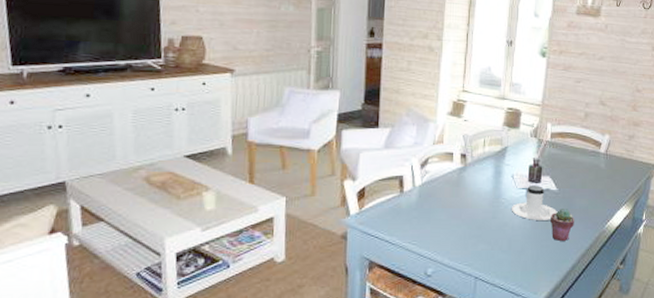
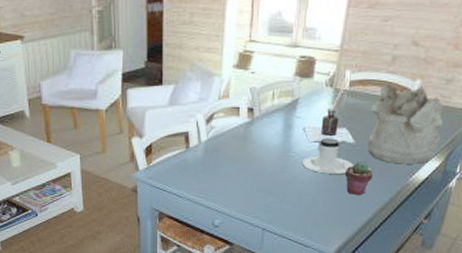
mineral sample: none [569,136,629,212] -> present [368,83,444,164]

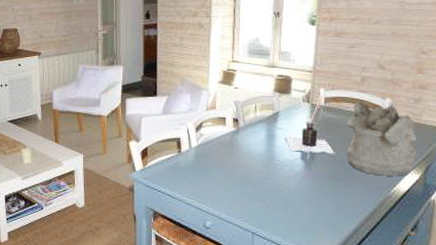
coffee cup: present [301,138,354,174] -> none [285,148,336,183]
potted succulent: present [345,162,373,196] -> none [328,172,355,205]

